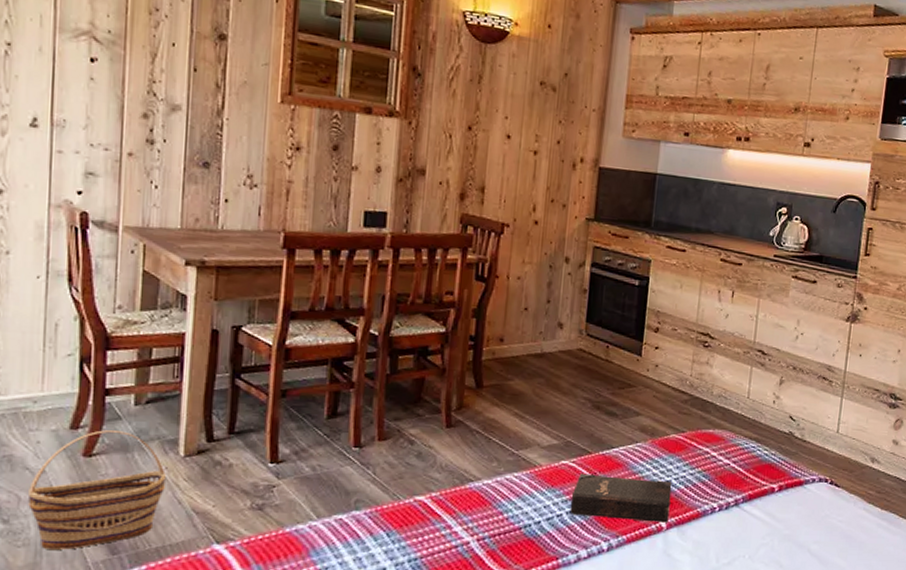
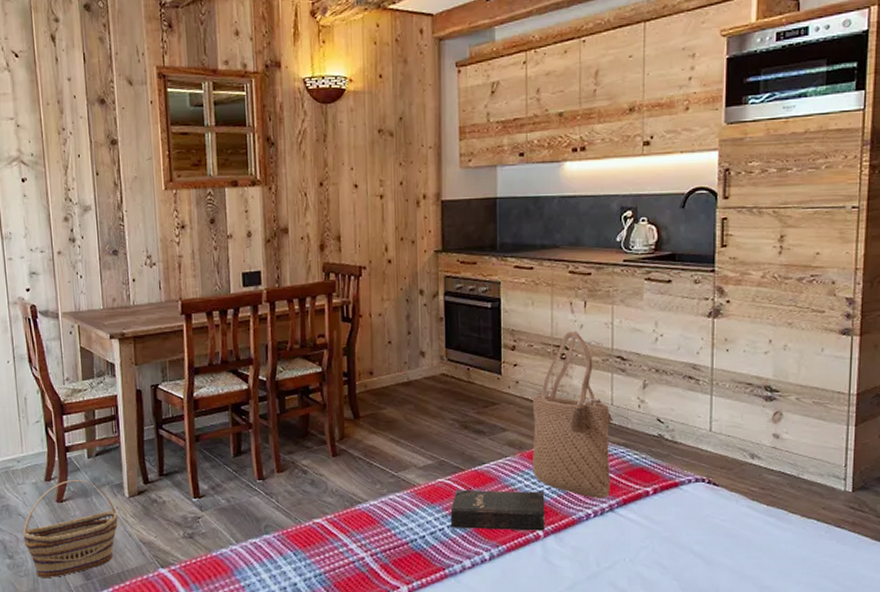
tote bag: none [662,319,748,492] -> present [532,330,613,498]

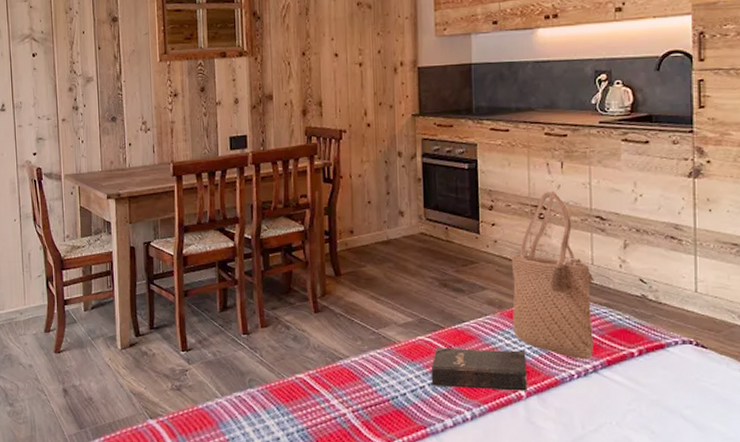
basket: present [23,480,118,577] -> none [23,332,110,426]

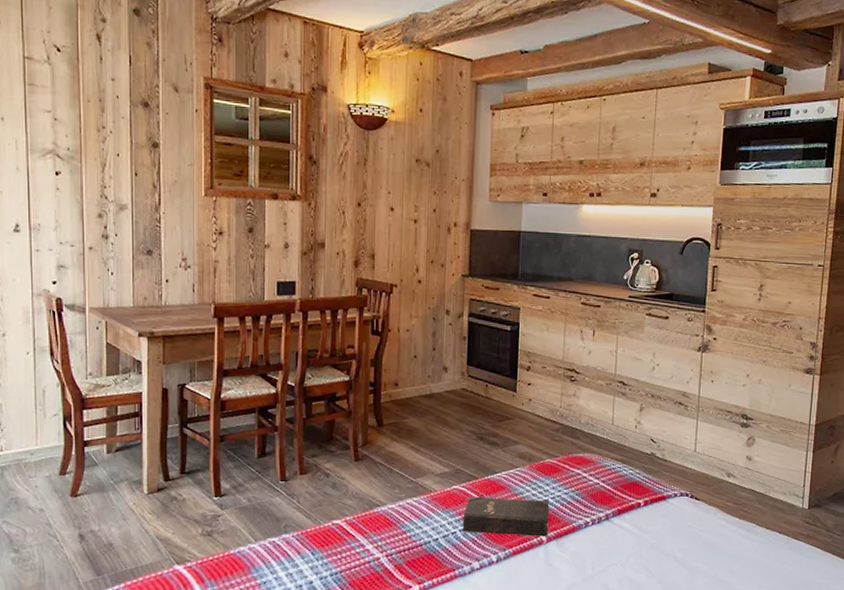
tote bag: present [511,190,594,359] -> none [540,356,613,508]

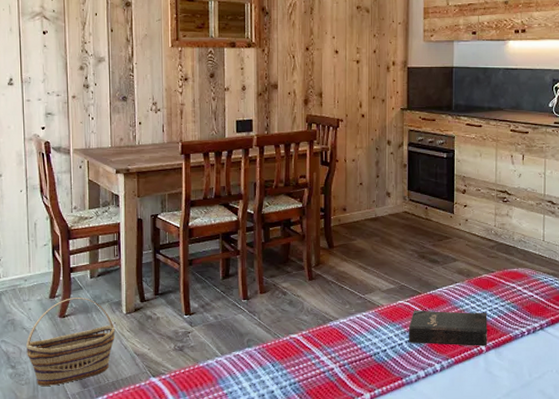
basket: none [32,475,134,572] -> present [26,298,115,386]

